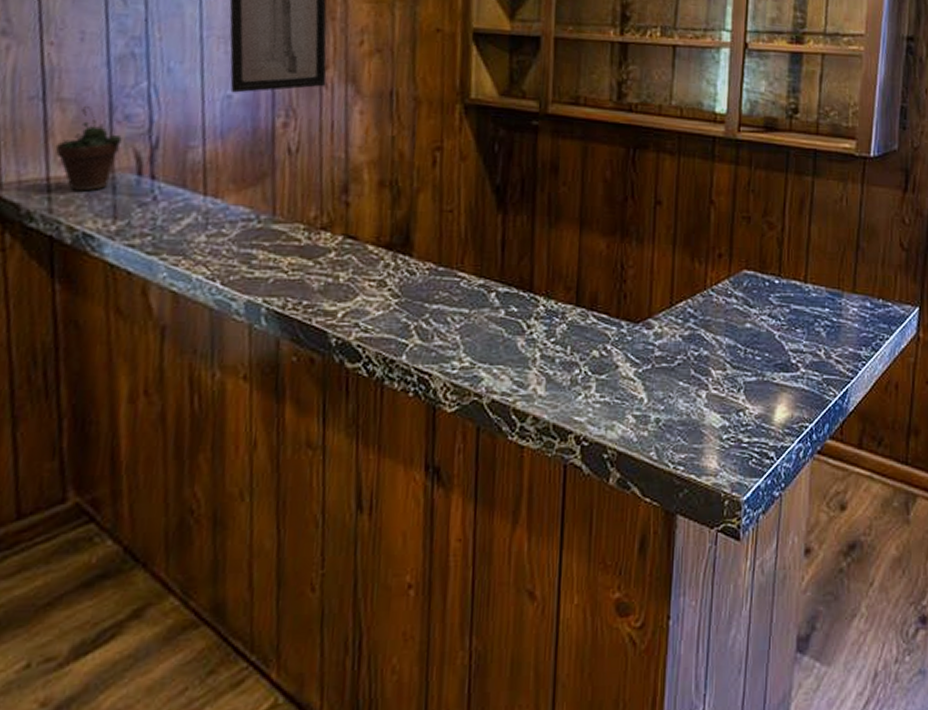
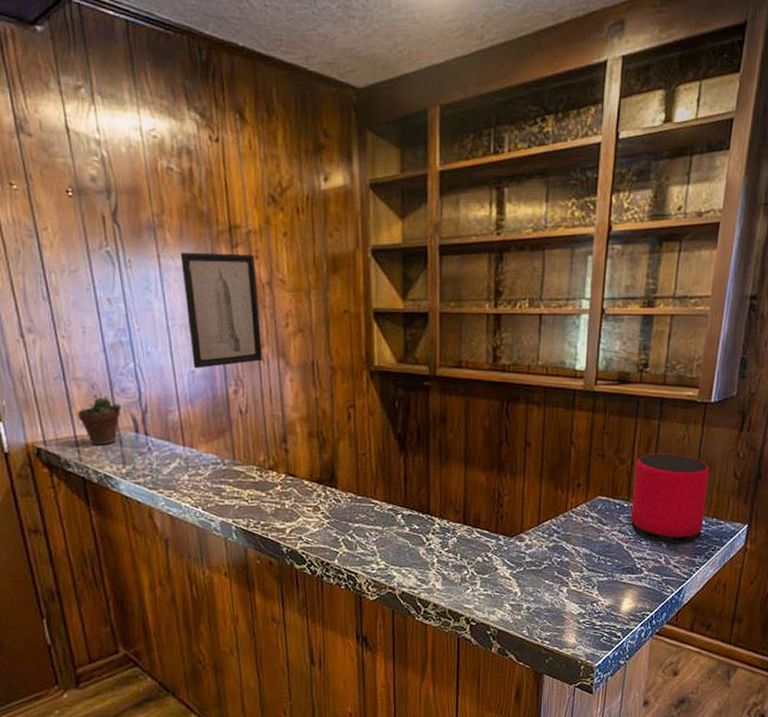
speaker: none [782,216,872,333] -> present [630,453,710,545]

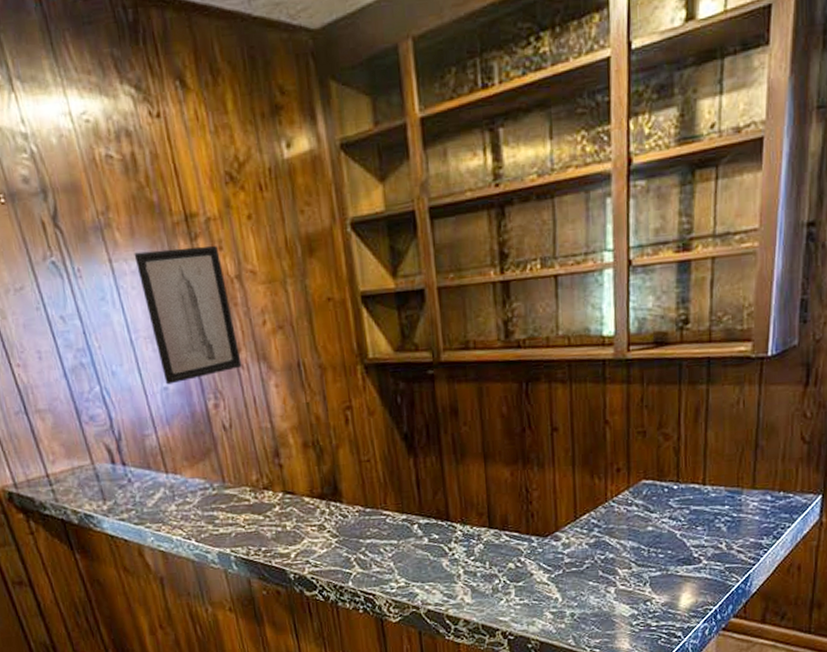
succulent plant: present [77,383,121,445] -> none [45,413,93,483]
speaker: present [630,453,710,545] -> none [681,421,772,527]

